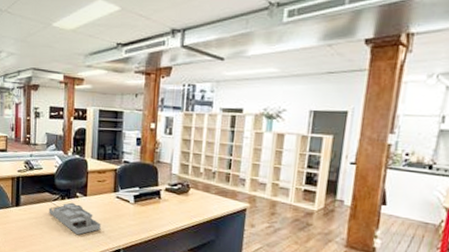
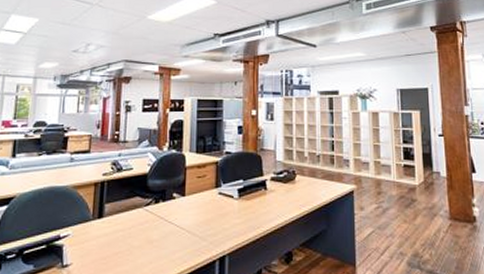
desk organizer: present [48,202,101,235] -> none [139,205,202,245]

